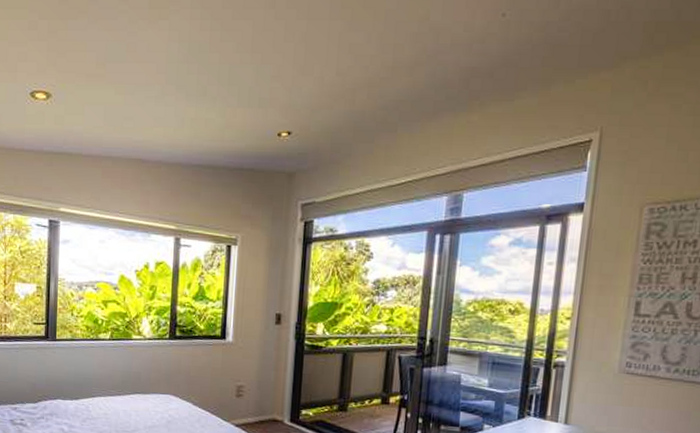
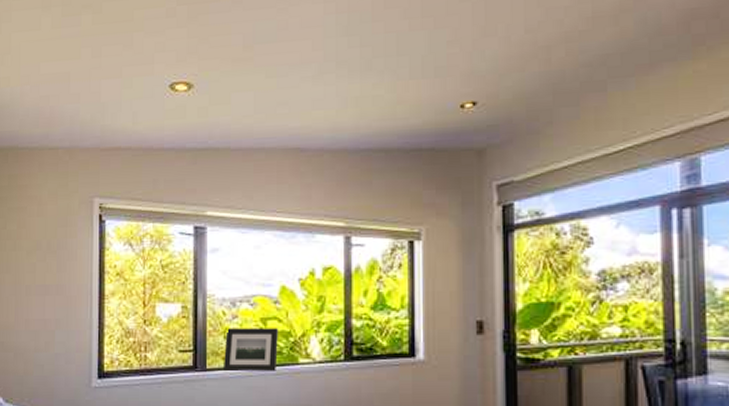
picture frame: none [70,307,117,344] -> present [224,328,279,372]

